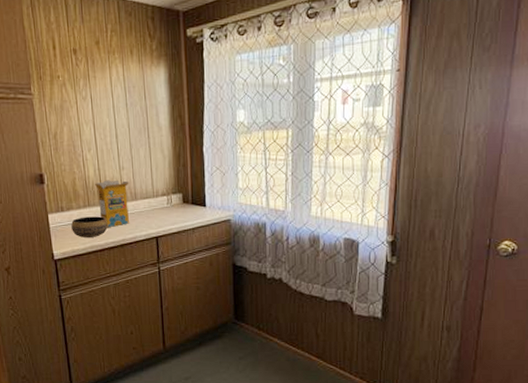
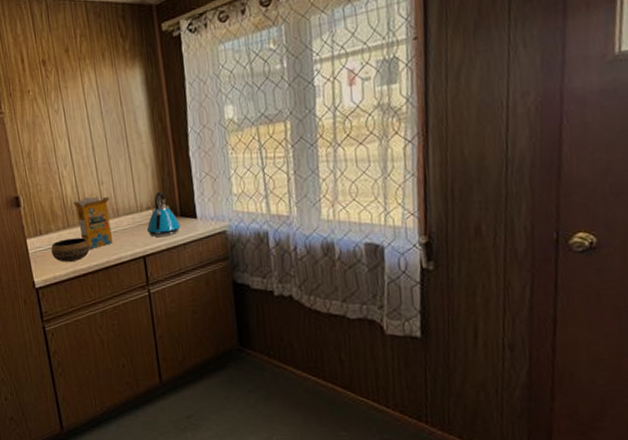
kettle: none [160,180,191,221] -> present [146,191,181,237]

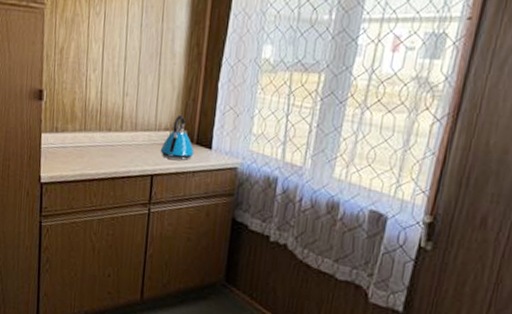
bowl: present [51,237,90,262] -> none [63,141,102,165]
cereal box: present [73,197,113,250] -> none [94,105,131,157]

